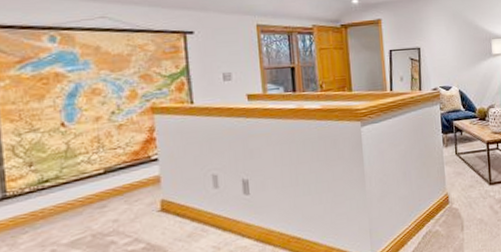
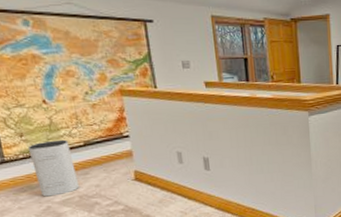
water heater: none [36,167,93,239] -> present [27,139,79,197]

